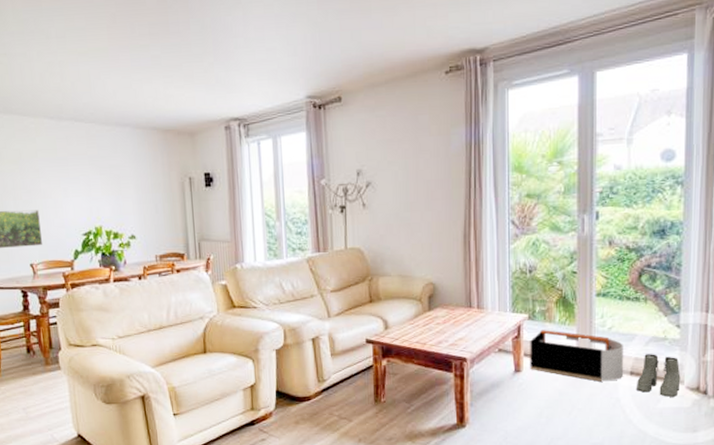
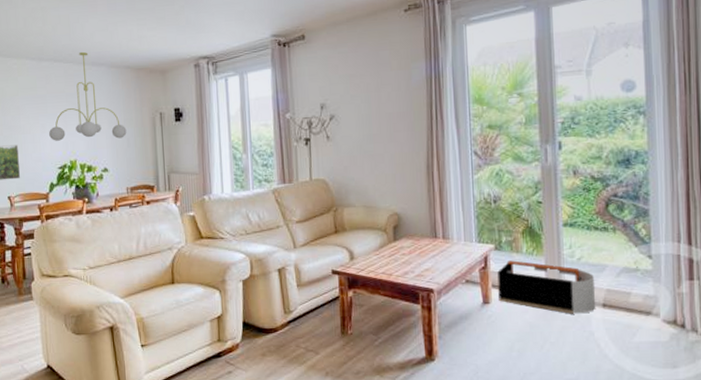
chandelier: none [72,110,155,206] -> present [49,51,127,141]
boots: present [637,354,681,397] -> none [610,285,656,330]

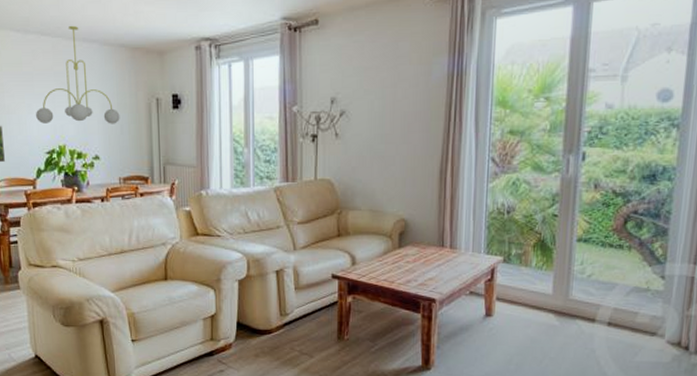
storage bin: present [497,260,596,314] -> none [502,274,602,331]

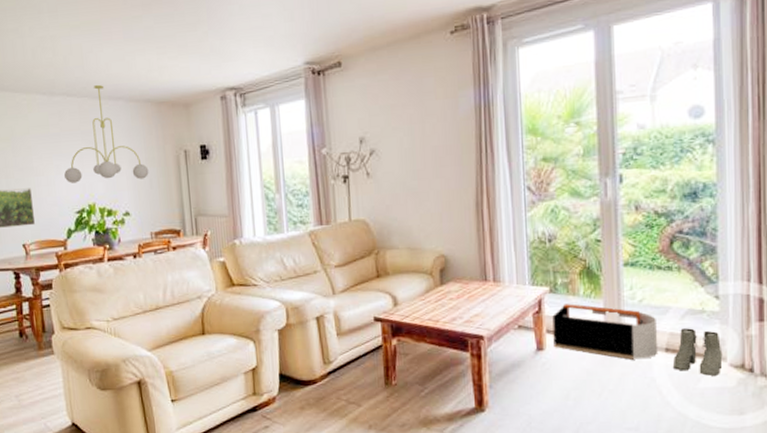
storage bin: none [502,274,602,331] -> present [552,303,659,360]
boots: none [614,305,662,351] -> present [673,328,723,376]

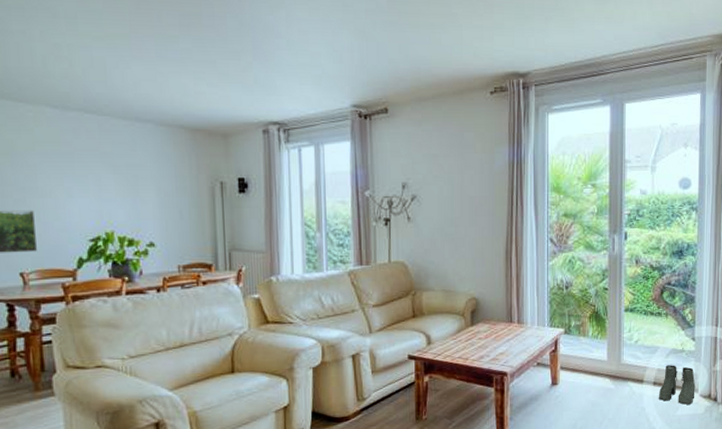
chandelier: present [64,84,149,183] -> none [77,103,179,209]
storage bin: present [552,303,659,360] -> none [566,343,648,392]

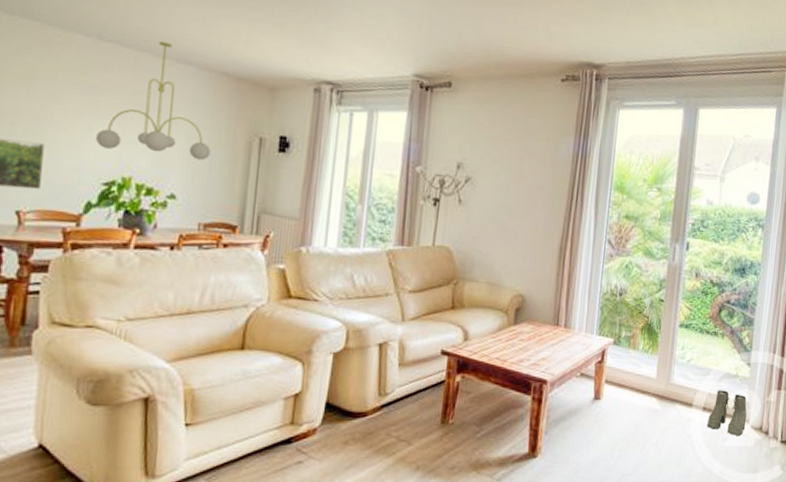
chandelier: none [77,103,179,209] -> present [96,40,211,160]

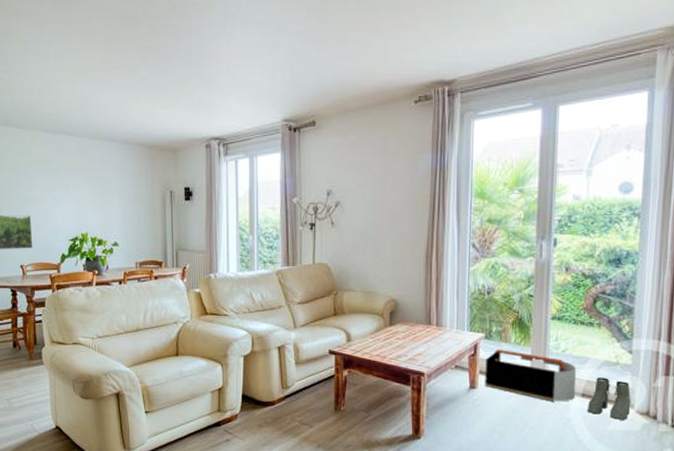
chandelier: present [96,40,211,160] -> none [61,126,137,214]
storage bin: none [609,357,699,416] -> present [485,349,576,402]

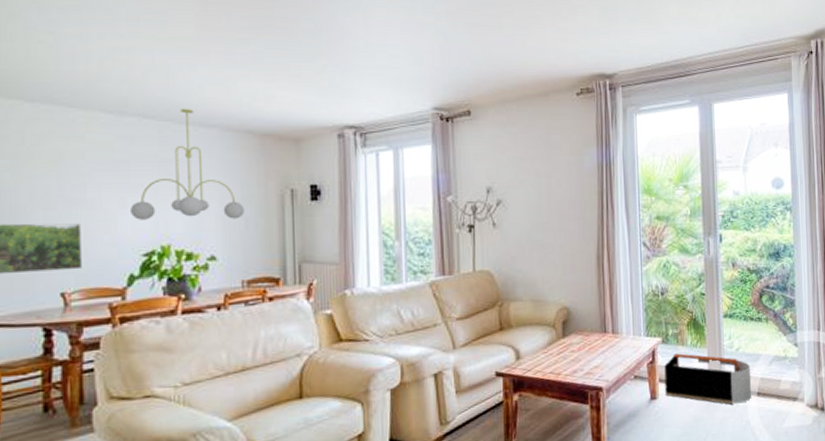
chandelier: none [61,126,137,214] -> present [131,108,245,220]
boots: present [588,377,631,420] -> none [764,373,801,416]

